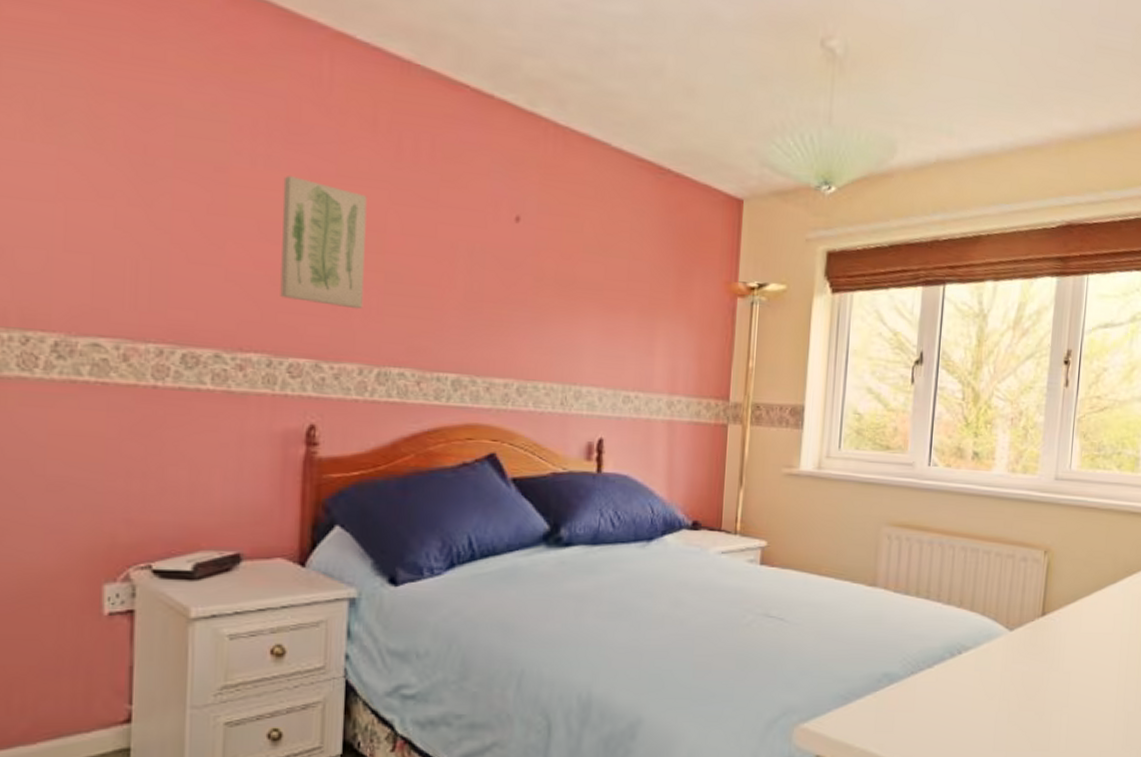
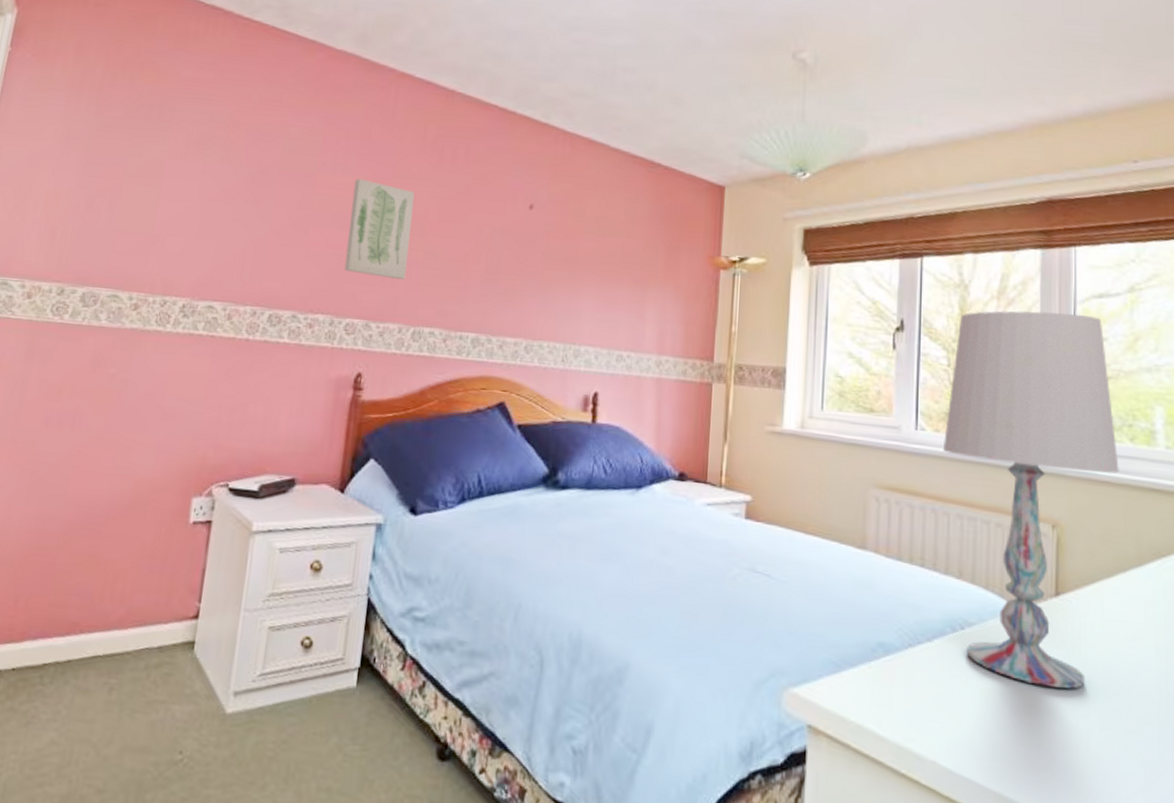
table lamp: none [952,341,1106,697] -> present [942,310,1119,689]

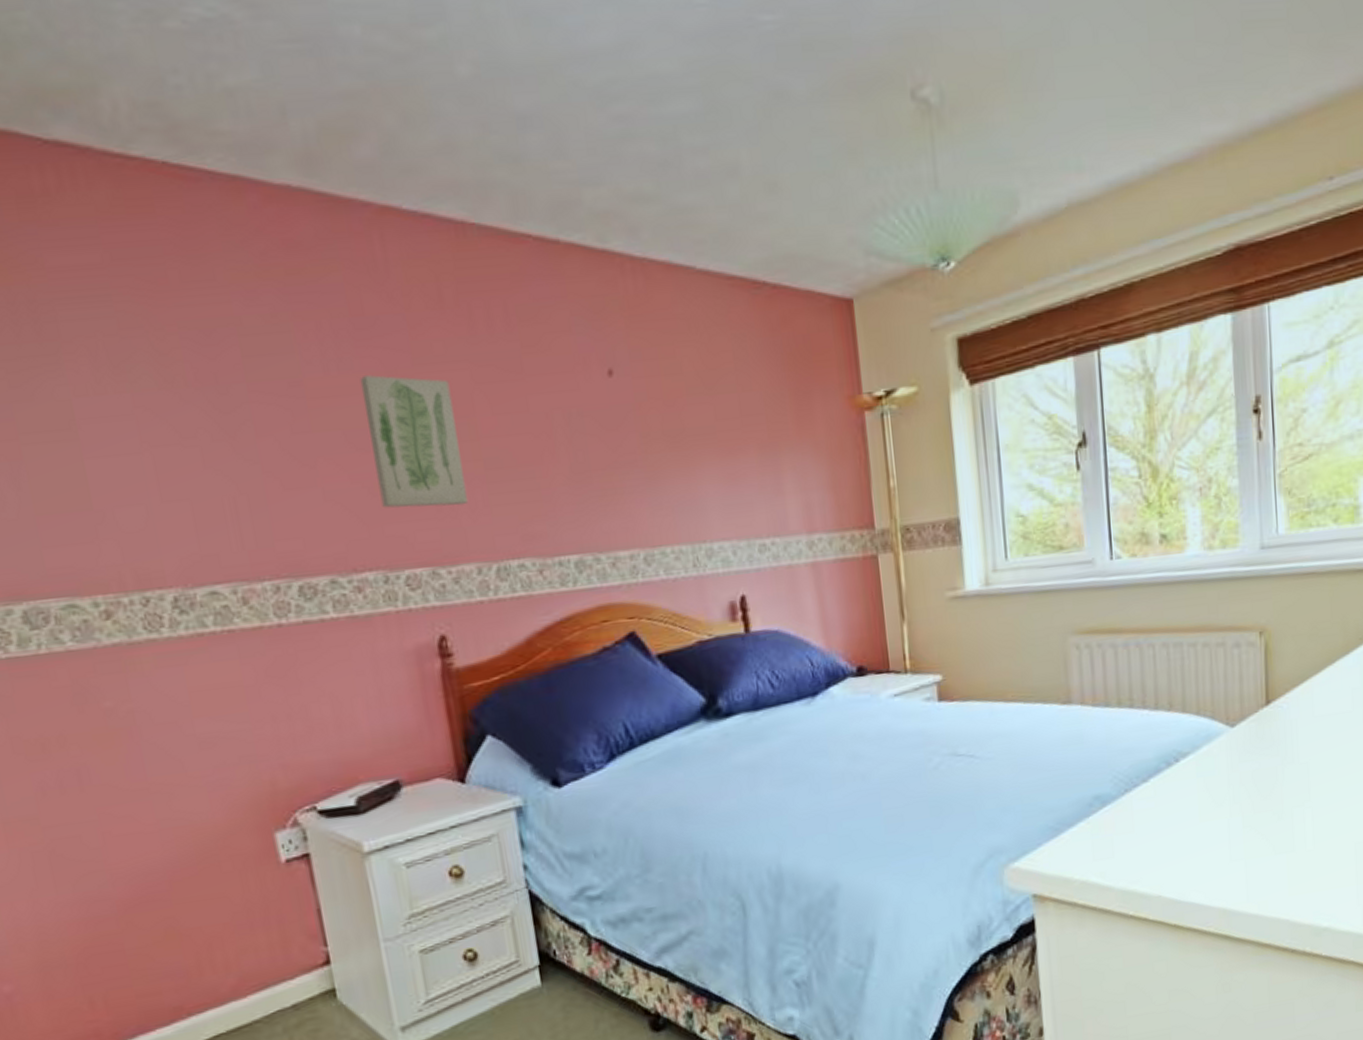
table lamp: present [942,310,1119,689] -> none [1141,384,1324,798]

